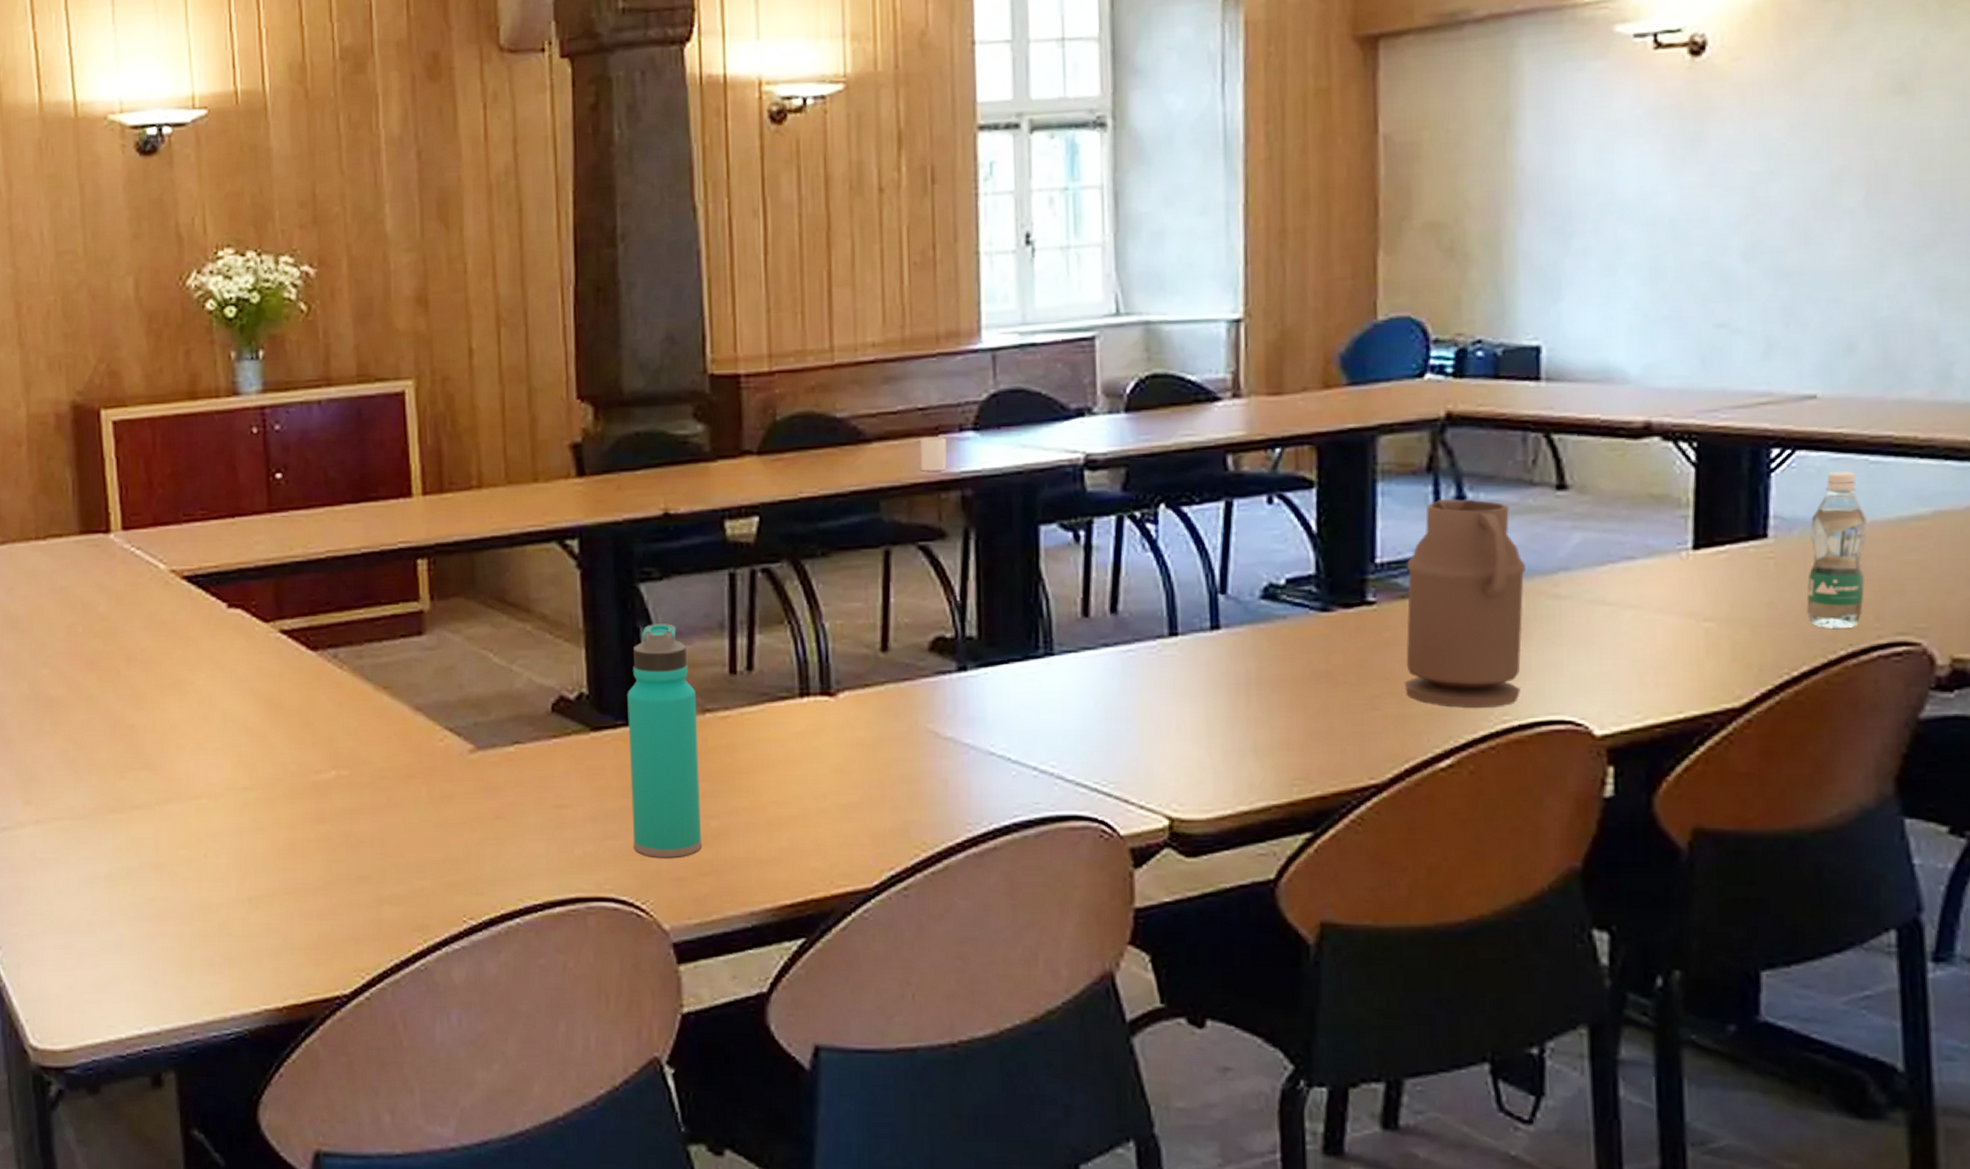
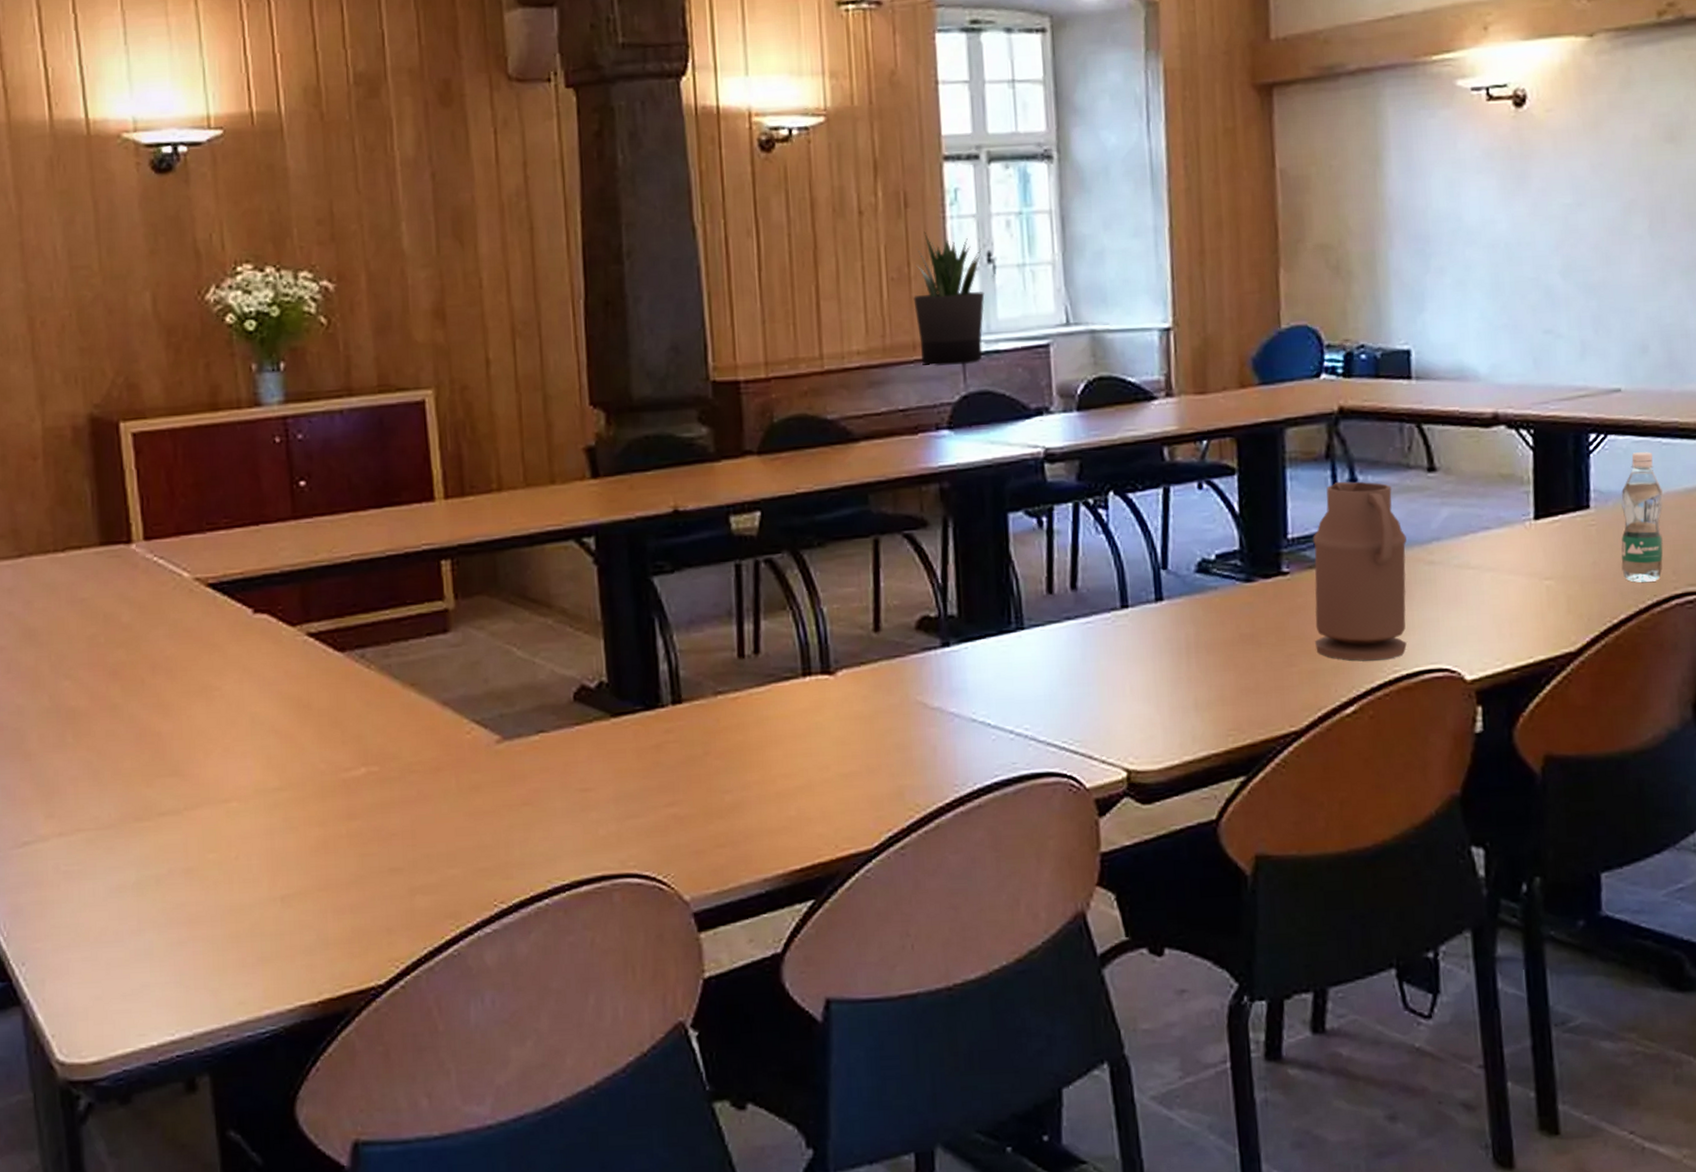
water bottle: present [627,623,701,859] -> none [644,613,717,834]
cup: present [919,436,947,472] -> none [901,435,926,467]
planter: none [938,210,1021,361] -> present [913,231,985,367]

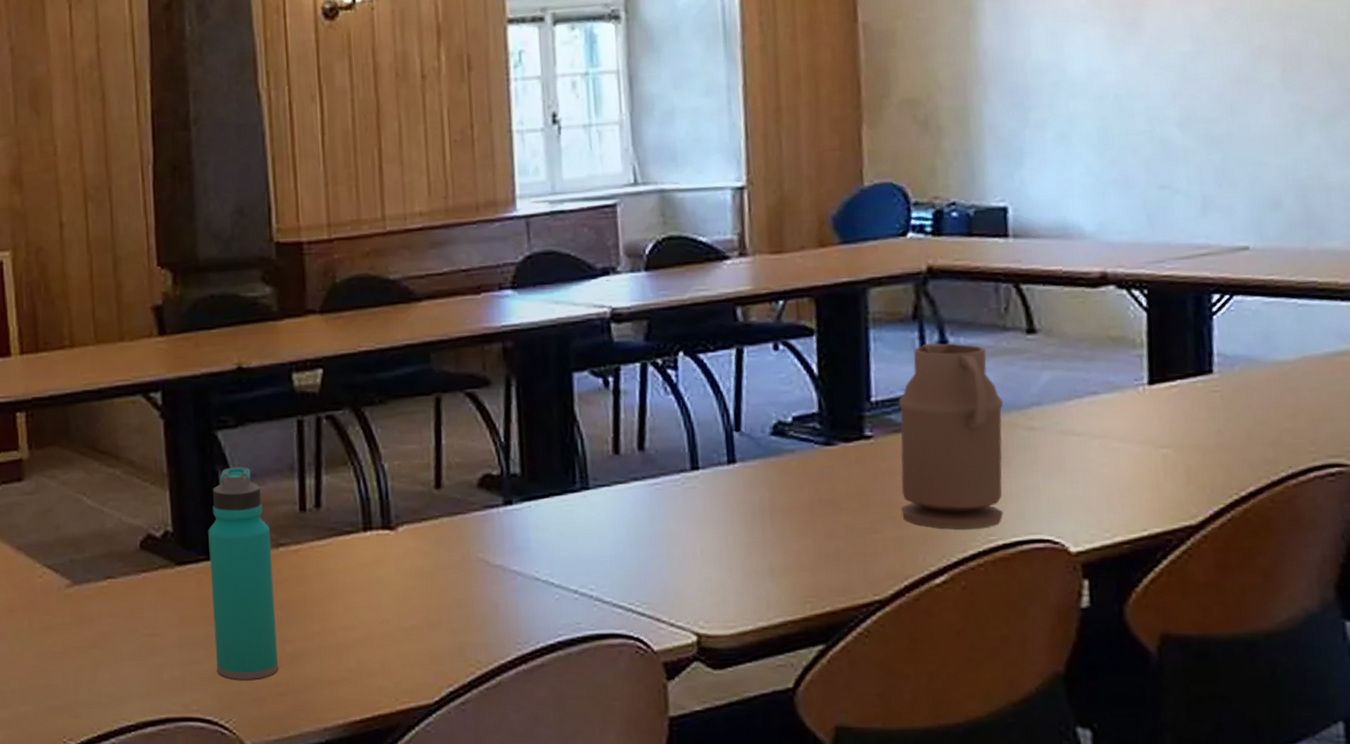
water bottle: none [644,613,717,834] -> present [208,467,278,681]
planter: present [913,231,985,367] -> none [476,94,550,227]
bottle: present [1621,452,1663,582] -> none [1249,313,1300,453]

